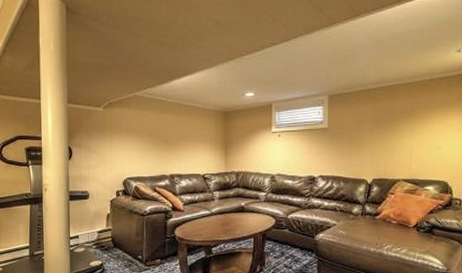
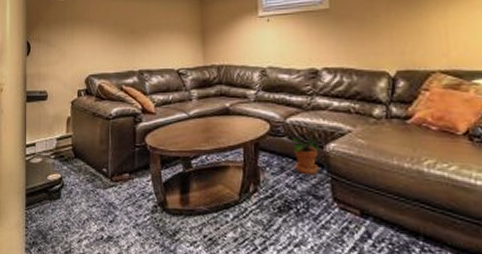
potted plant: none [291,229,312,258] -> present [291,137,320,175]

